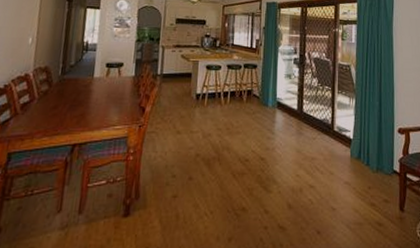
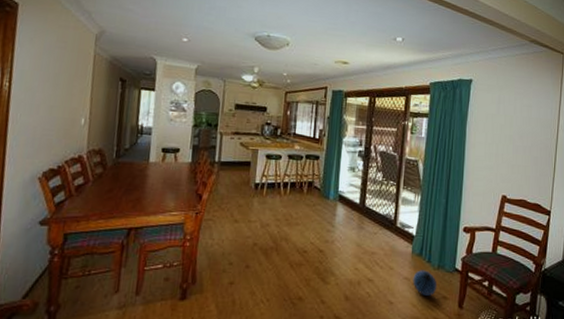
ball: none [353,173,378,200] -> present [413,270,437,296]

